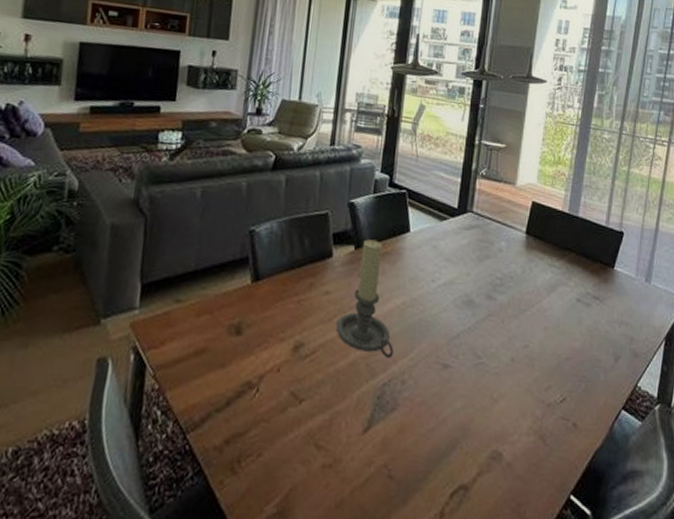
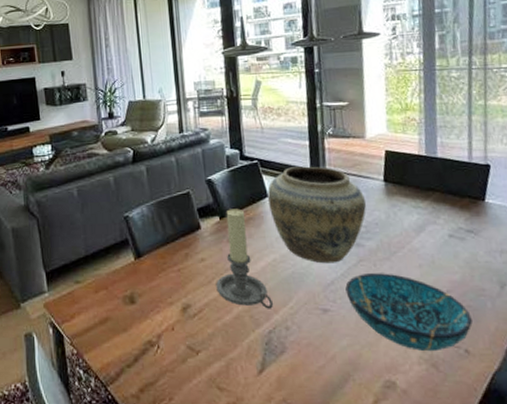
vase: none [408,203,506,315] -> present [267,166,367,264]
decorative bowl: none [470,329,584,423] -> present [345,273,473,352]

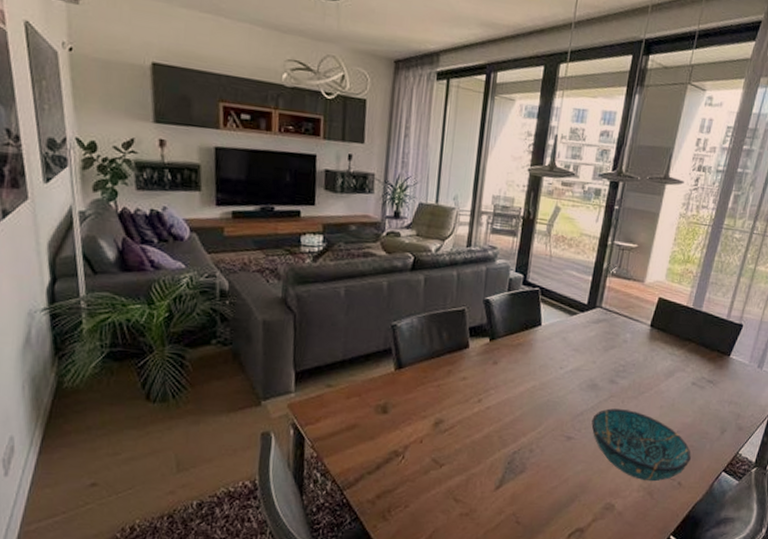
candle holder: present [216,208,273,309] -> none [472,332,523,432]
vase: present [267,166,367,264] -> none [540,300,631,396]

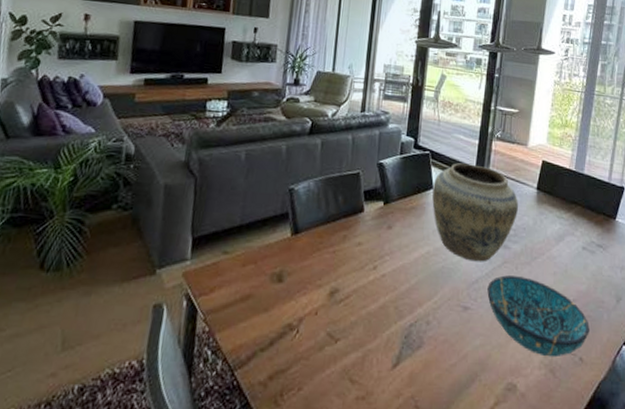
vase: none [540,300,631,396] -> present [432,163,519,262]

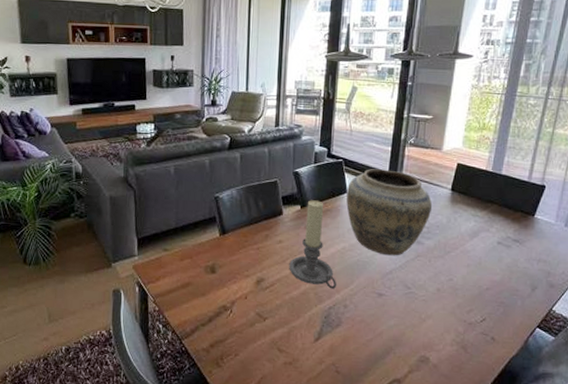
candle holder: none [367,195,419,302] -> present [289,200,336,289]
decorative bowl: present [487,275,590,358] -> none [401,267,503,337]

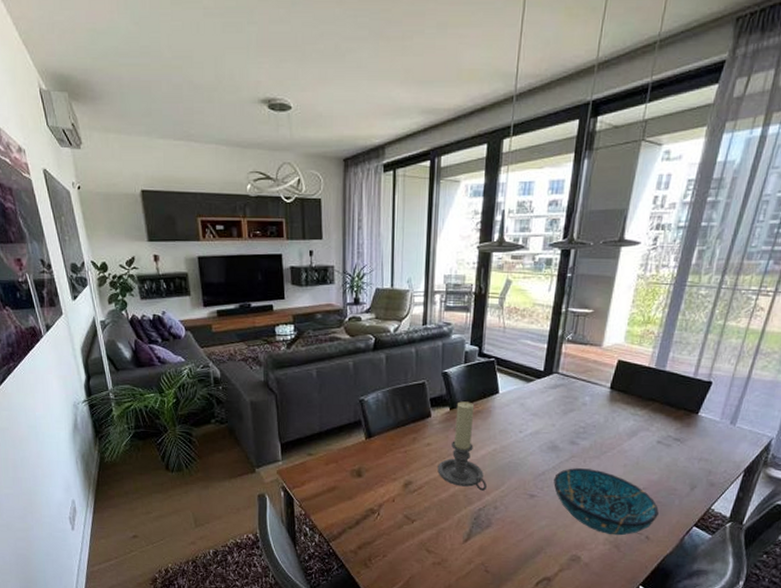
vase: present [346,169,433,256] -> none [498,368,590,457]
decorative bowl: none [401,267,503,337] -> present [554,468,659,536]

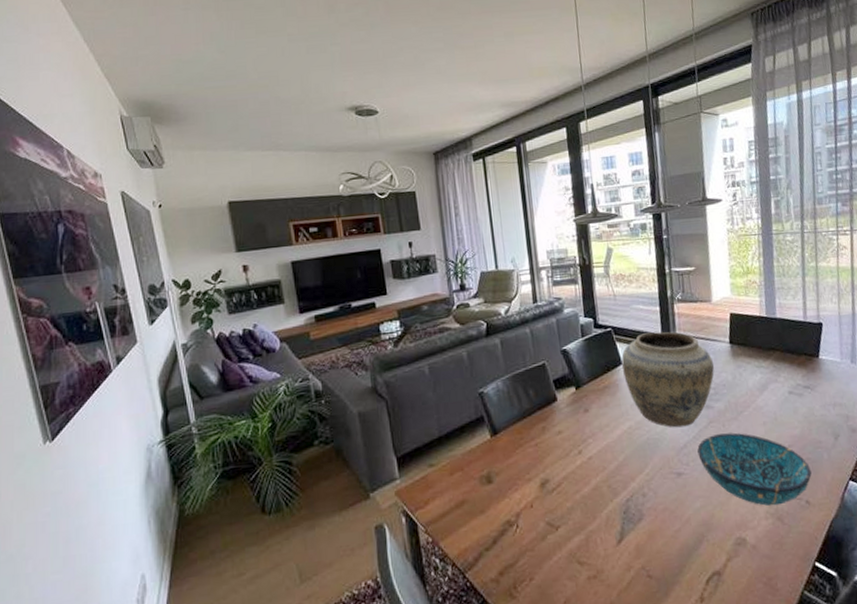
candle holder: present [437,401,487,491] -> none [573,378,630,478]
vase: none [498,368,590,457] -> present [621,331,715,428]

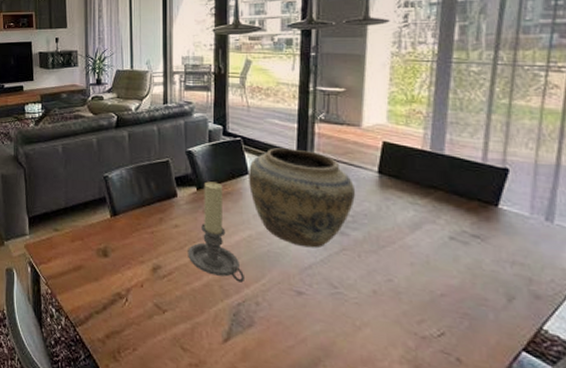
candle holder: none [573,378,630,478] -> present [188,181,244,283]
decorative bowl: present [697,432,812,507] -> none [324,262,468,354]

